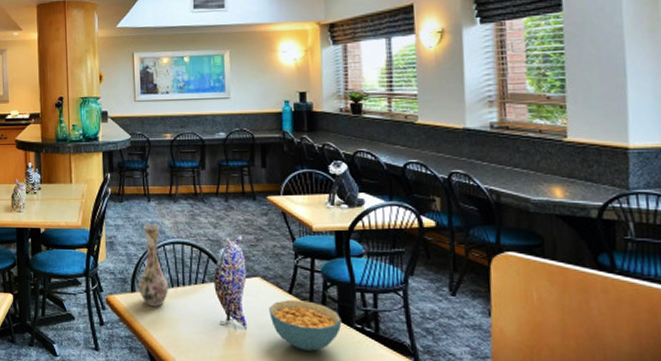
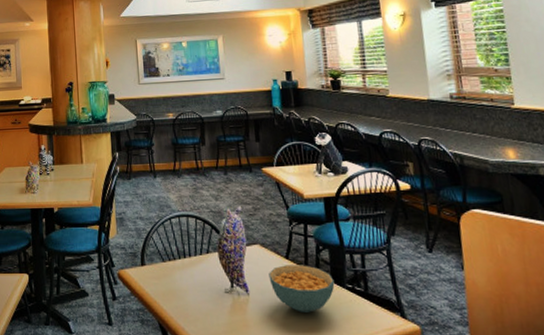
vase: present [139,224,169,307] -> none [148,199,177,279]

